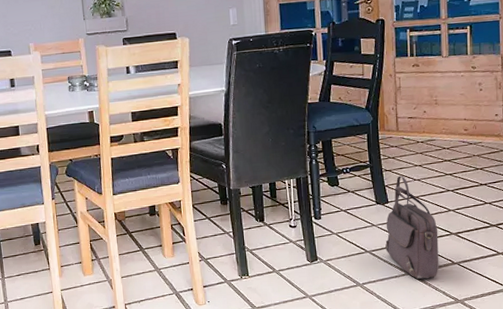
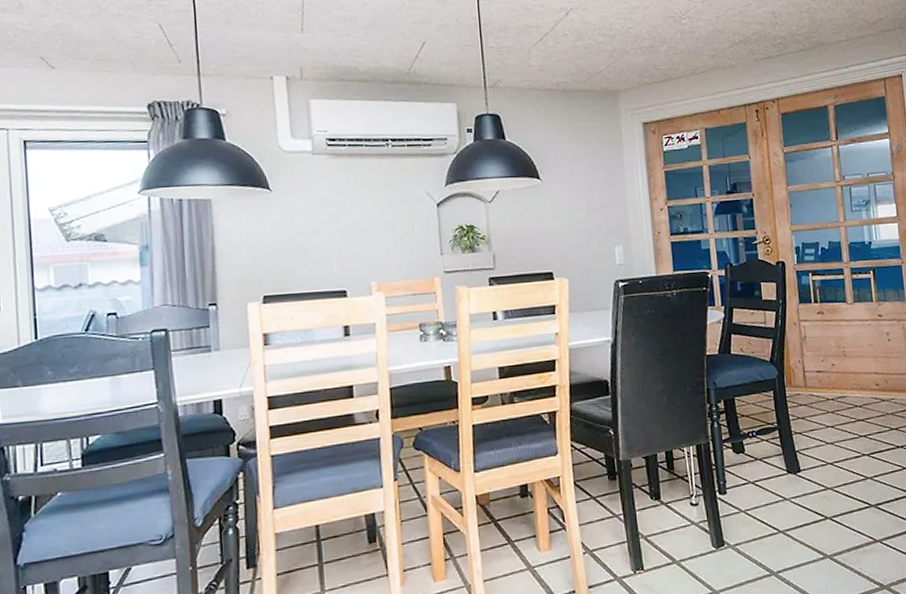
handbag: present [385,175,439,279] -> none [799,438,861,563]

